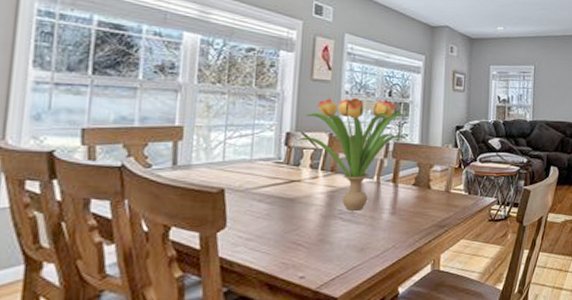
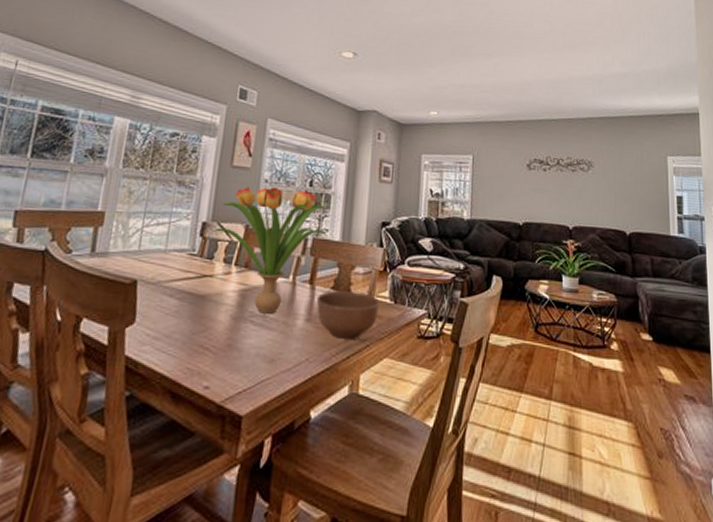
bowl: none [399,187,456,226] -> present [316,291,380,339]

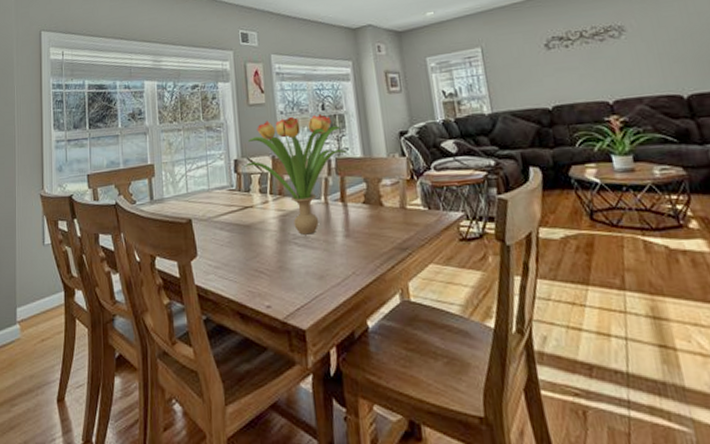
bowl: present [316,291,380,339] -> none [350,203,414,250]

